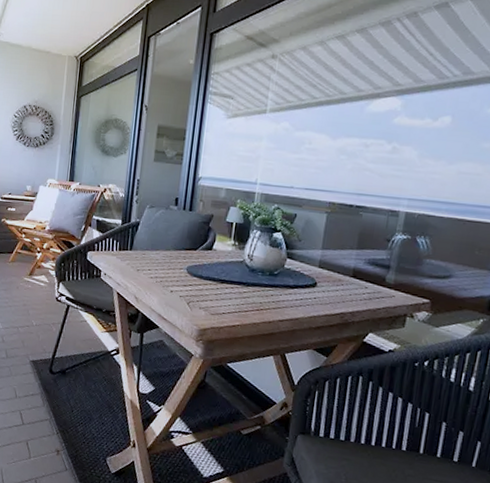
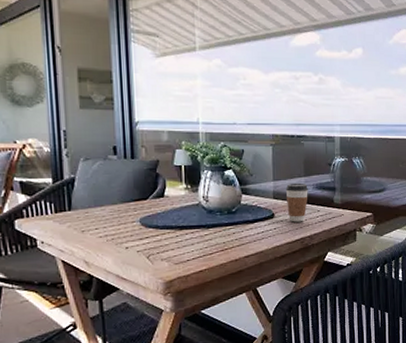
coffee cup: none [331,254,359,296] -> present [285,183,308,222]

